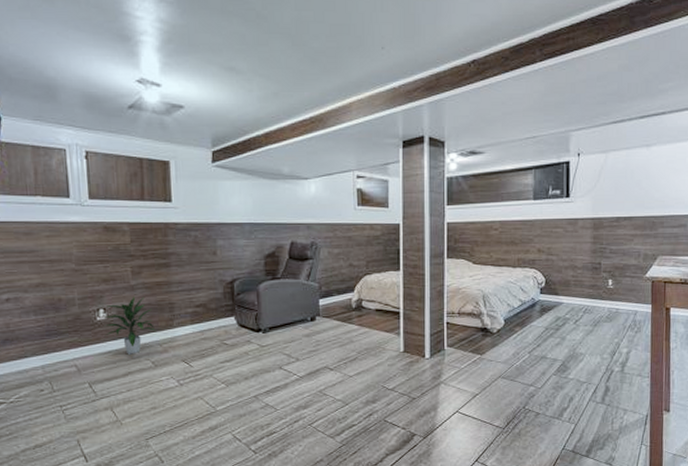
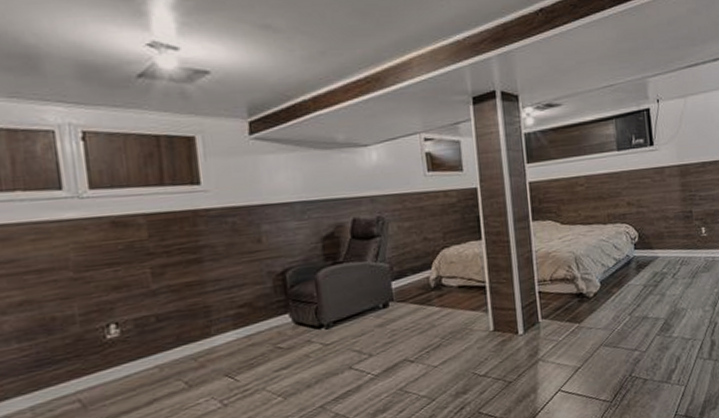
indoor plant: present [104,297,155,355] -> none [117,302,187,377]

